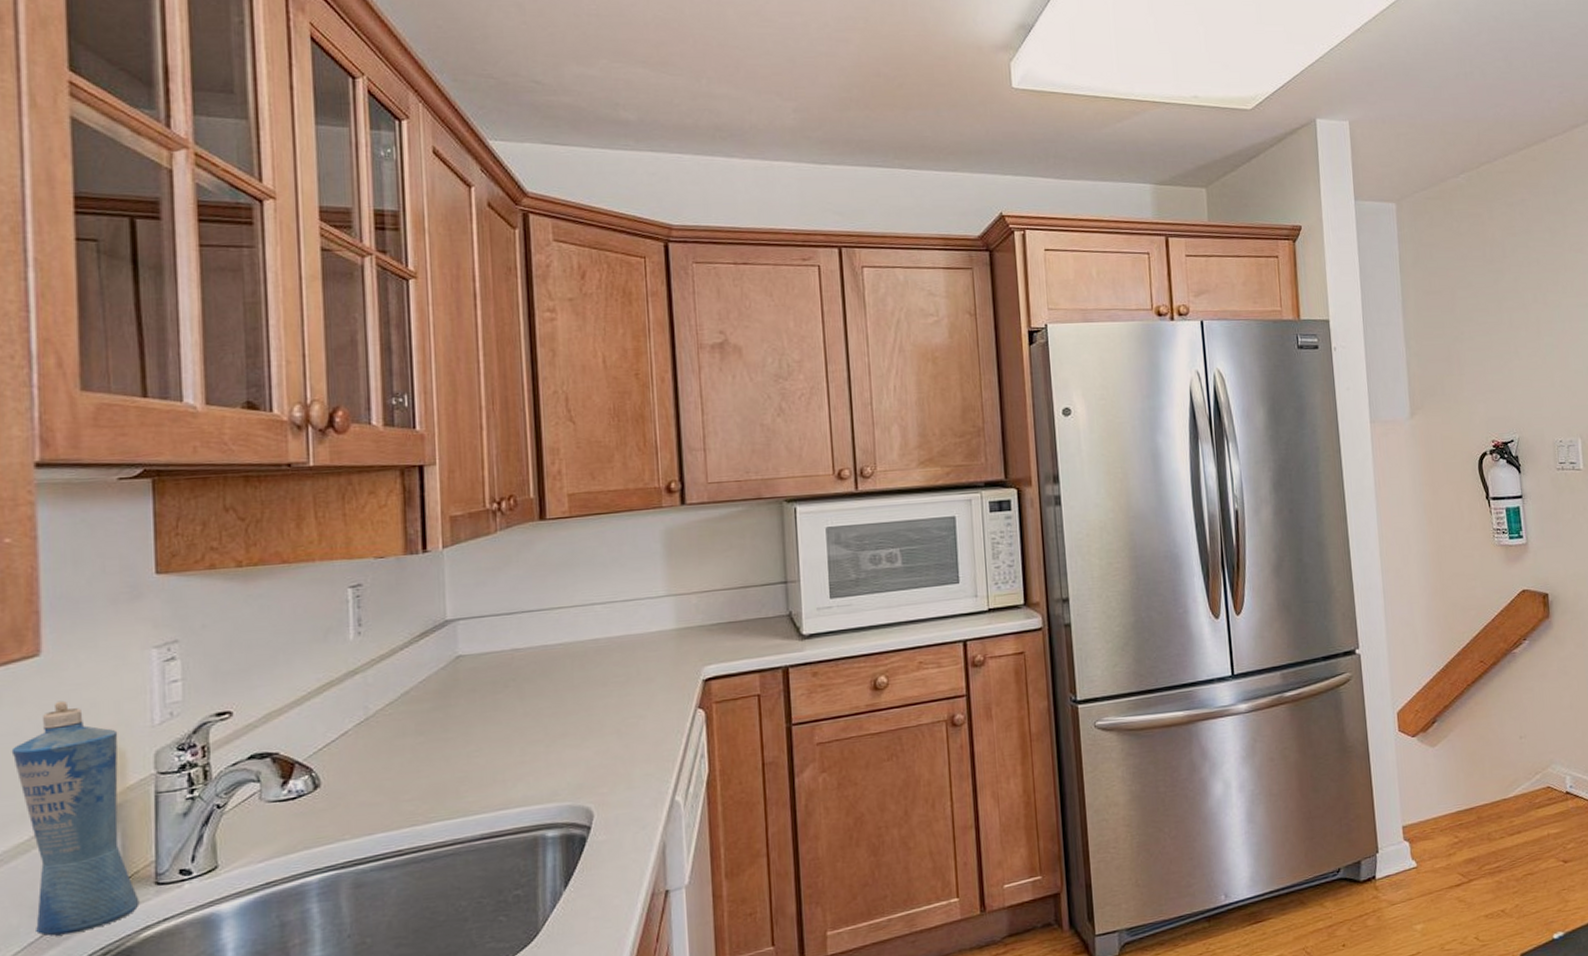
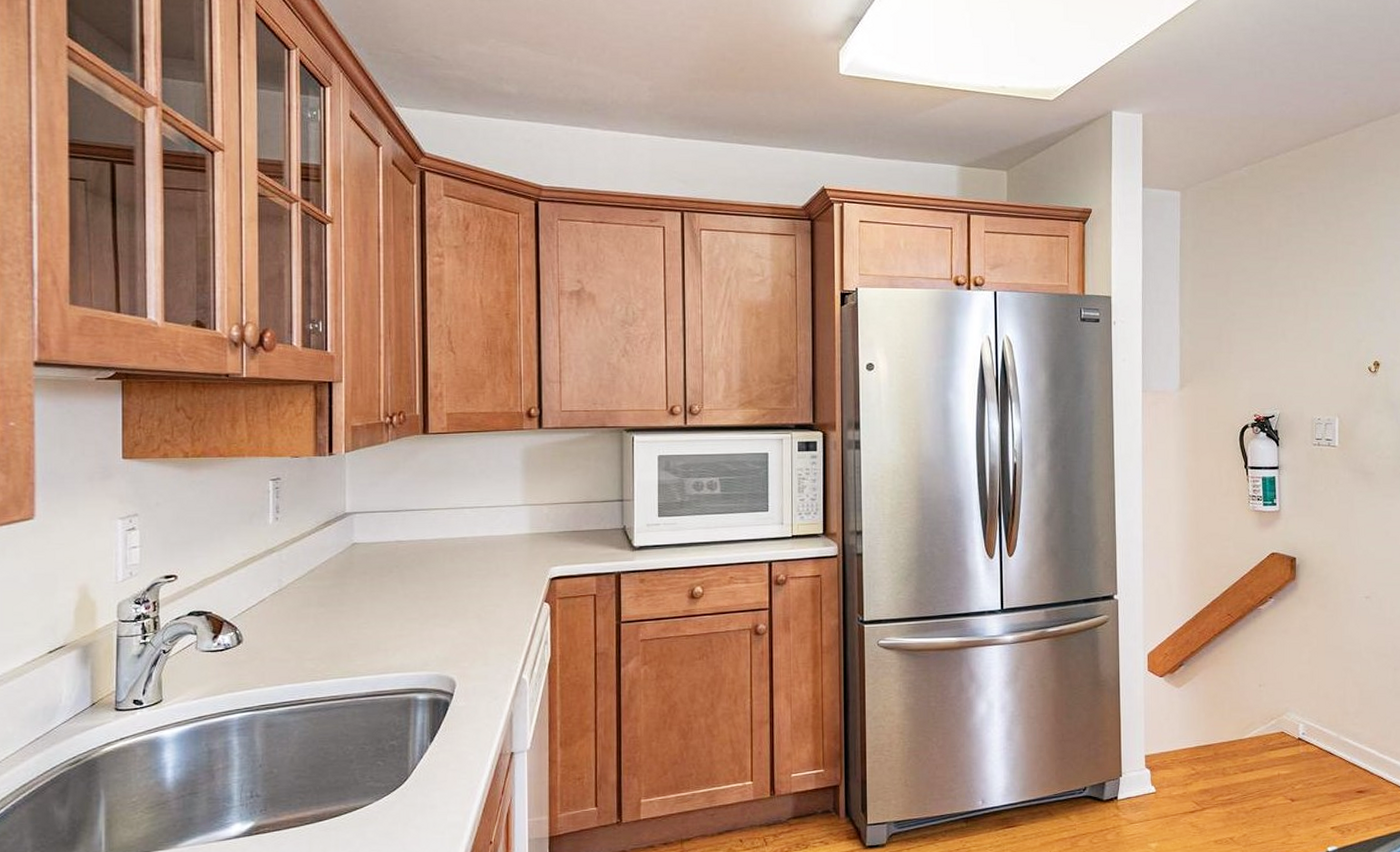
squeeze bottle: present [11,700,140,937] -> none [11,556,103,744]

